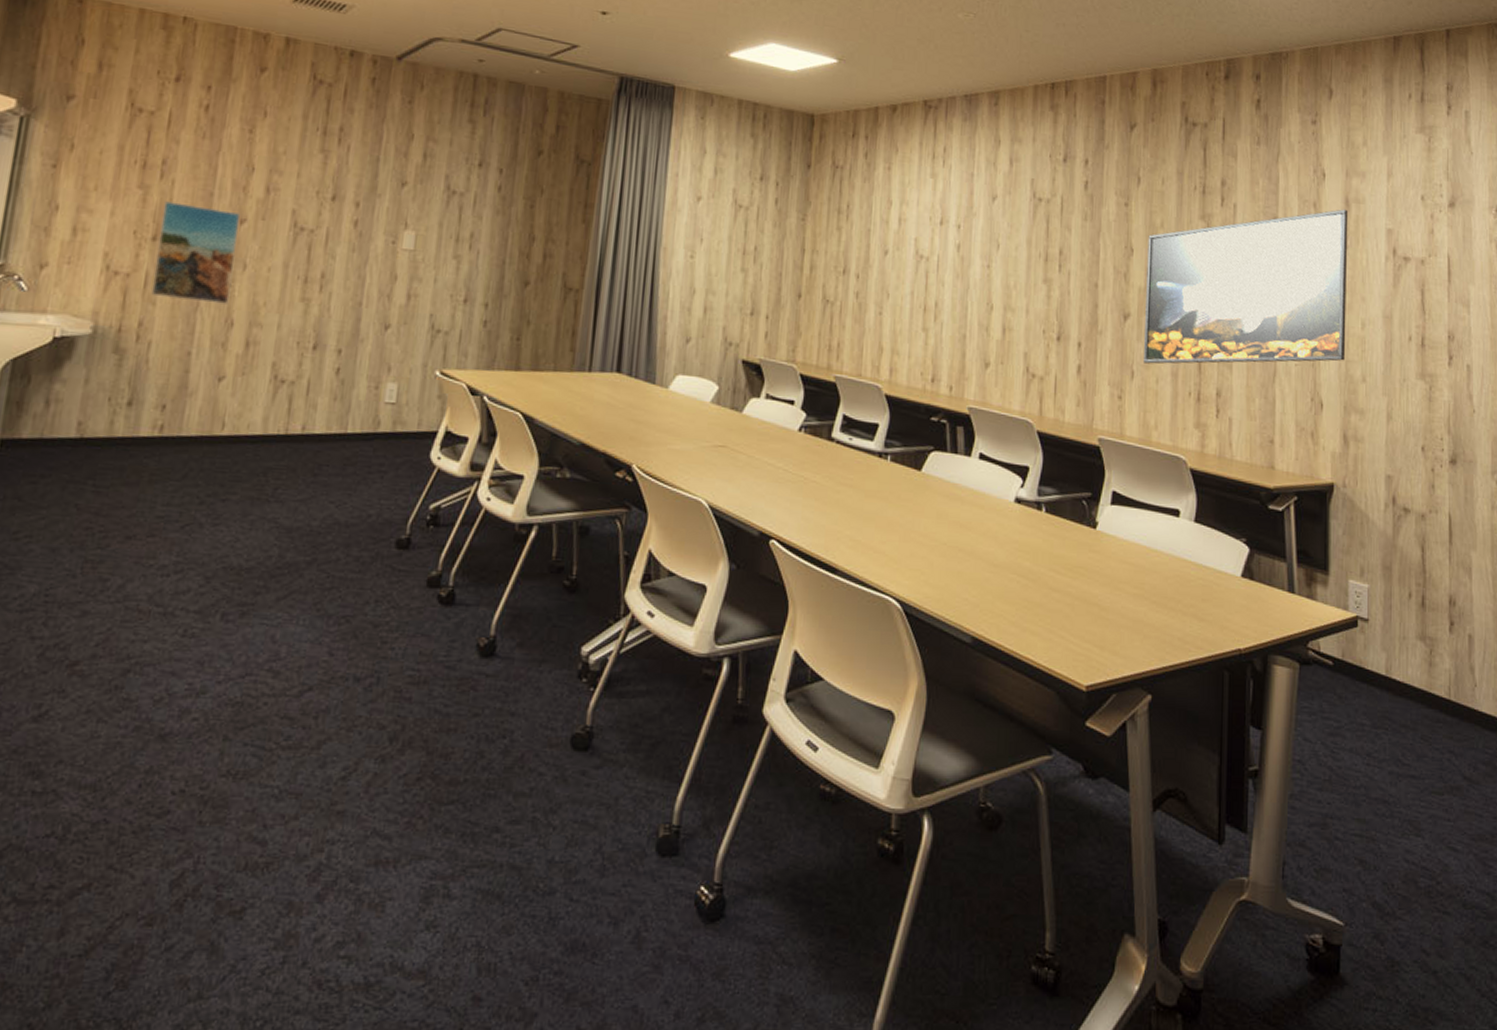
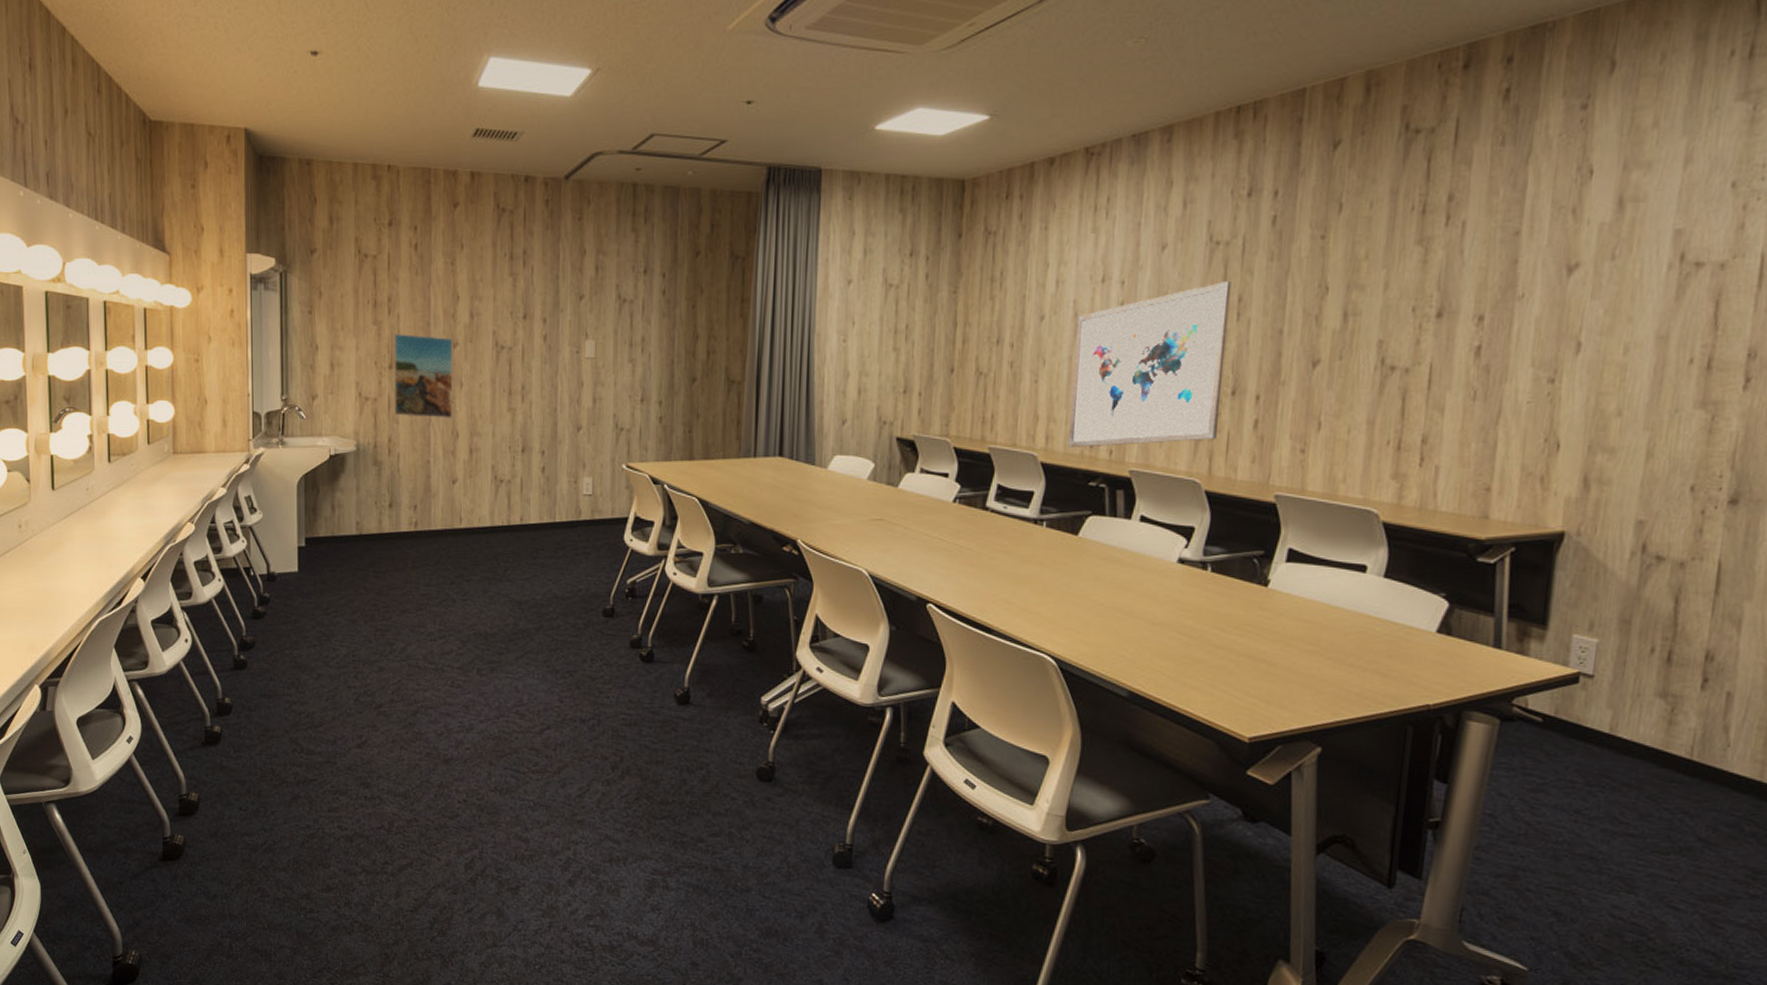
wall art: none [911,234,1053,382] -> present [1068,280,1231,447]
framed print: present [1142,209,1348,364] -> none [1332,211,1622,413]

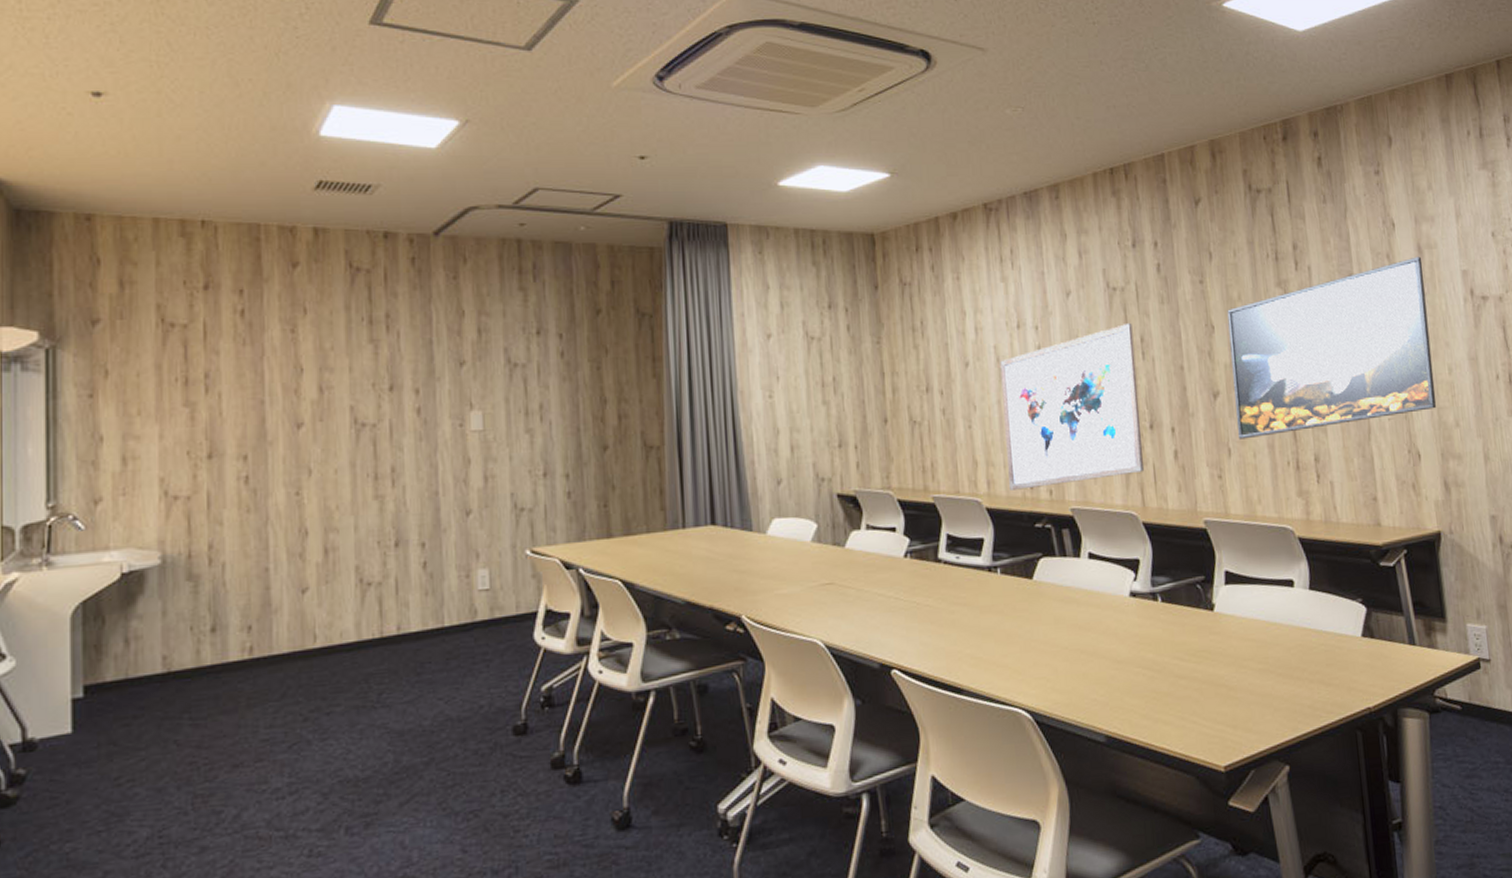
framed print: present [393,334,453,418] -> none [214,415,300,516]
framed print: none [1332,211,1622,413] -> present [1227,256,1437,439]

